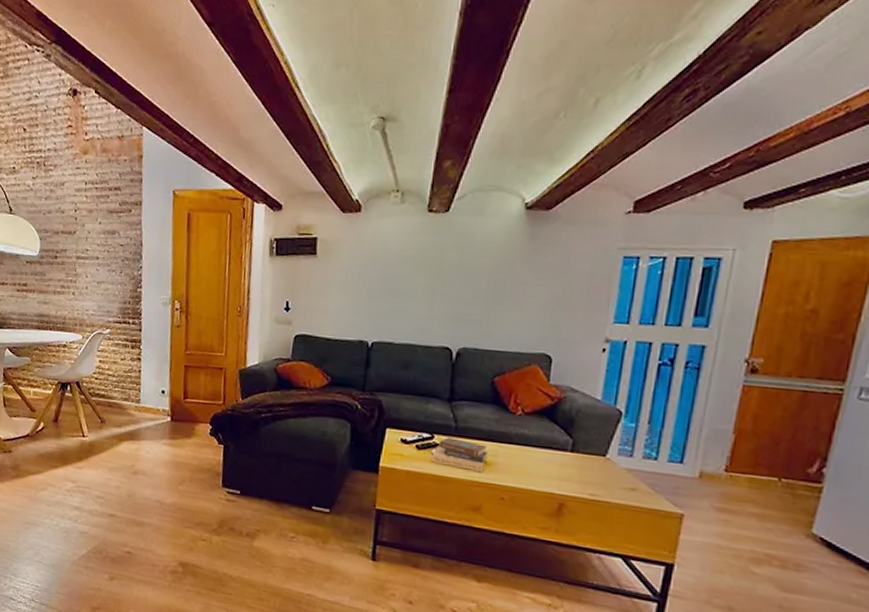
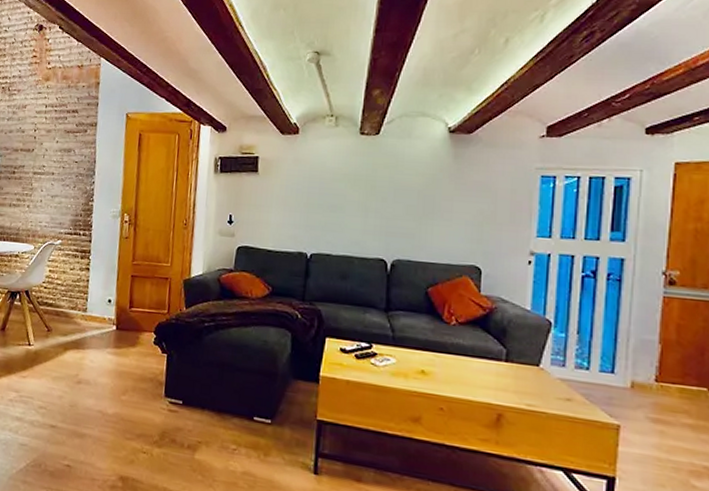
books: present [431,437,488,473] -> none [370,347,425,383]

